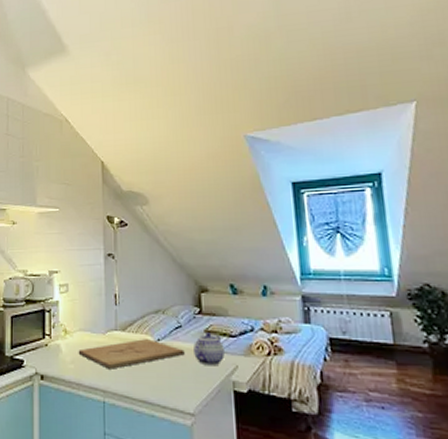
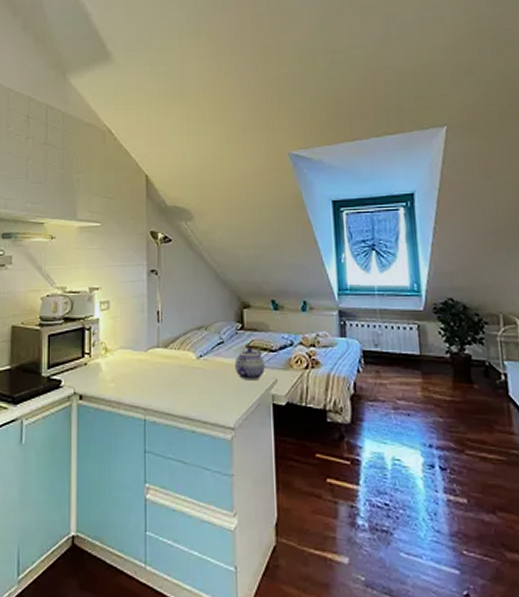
cutting board: present [78,339,185,369] -> none [119,356,226,387]

